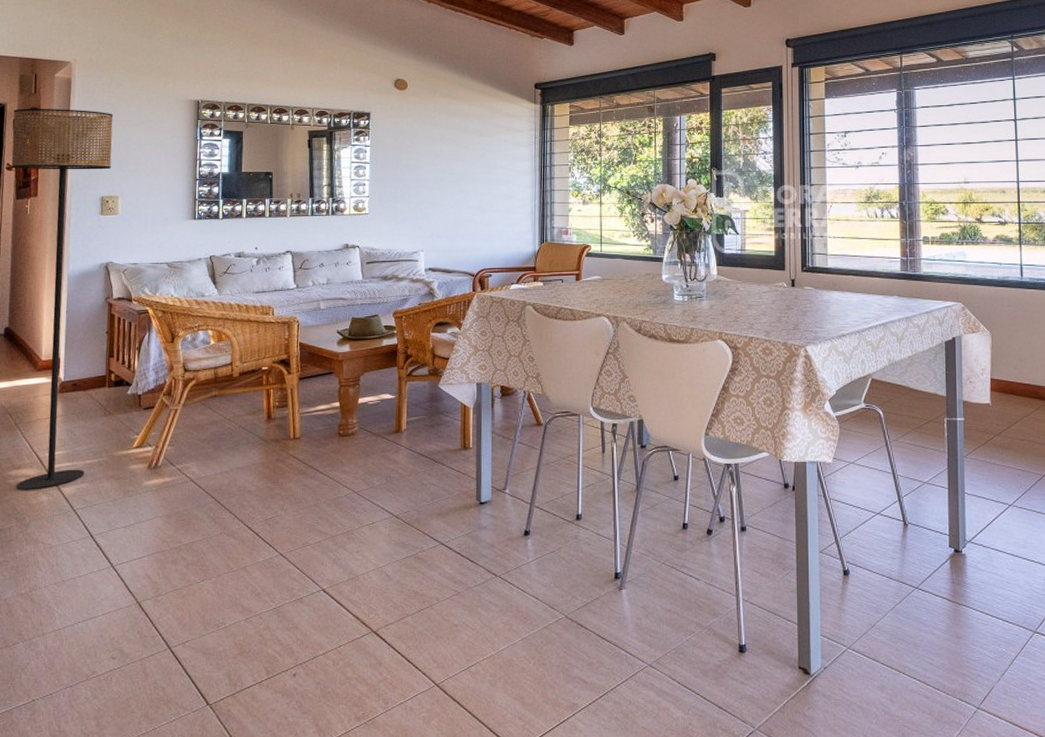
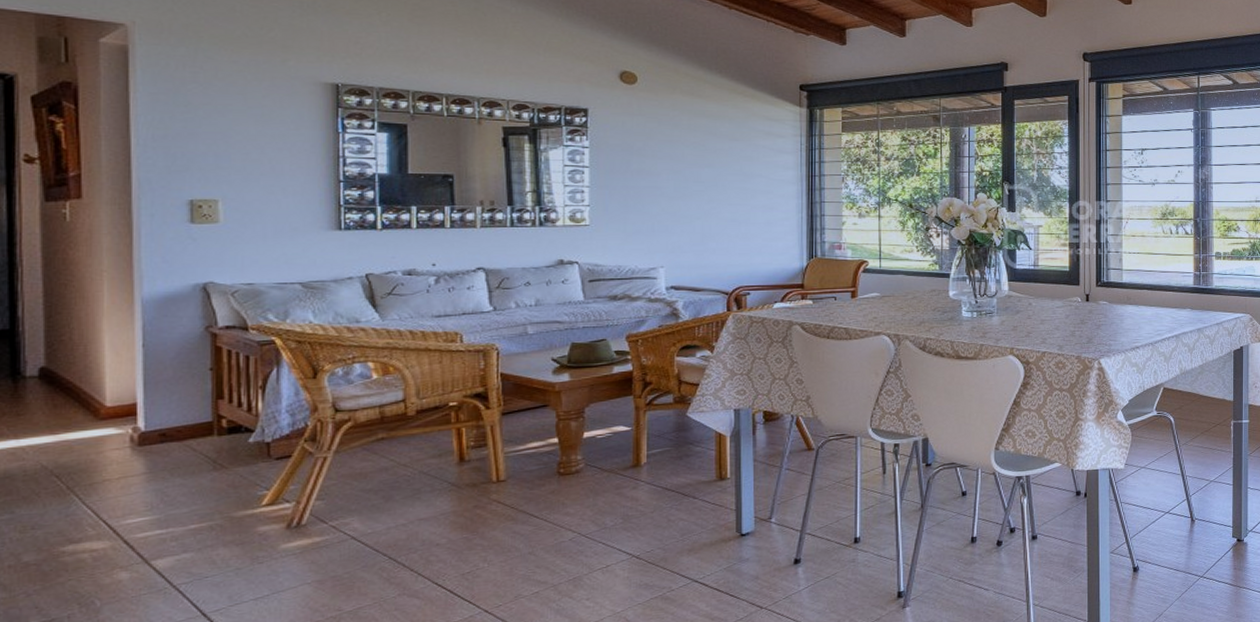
floor lamp: present [11,108,114,490] -> none [29,81,204,569]

